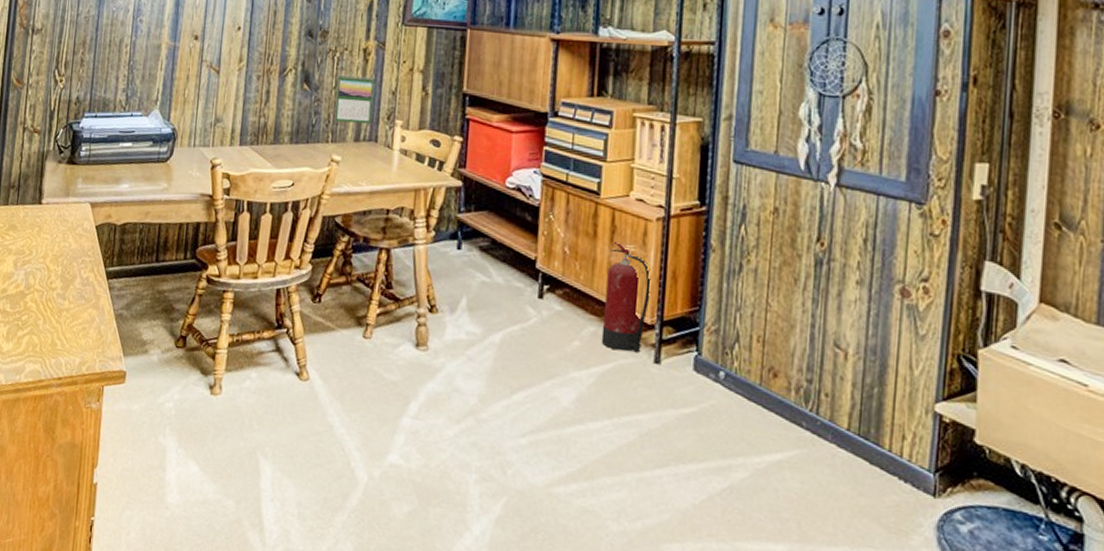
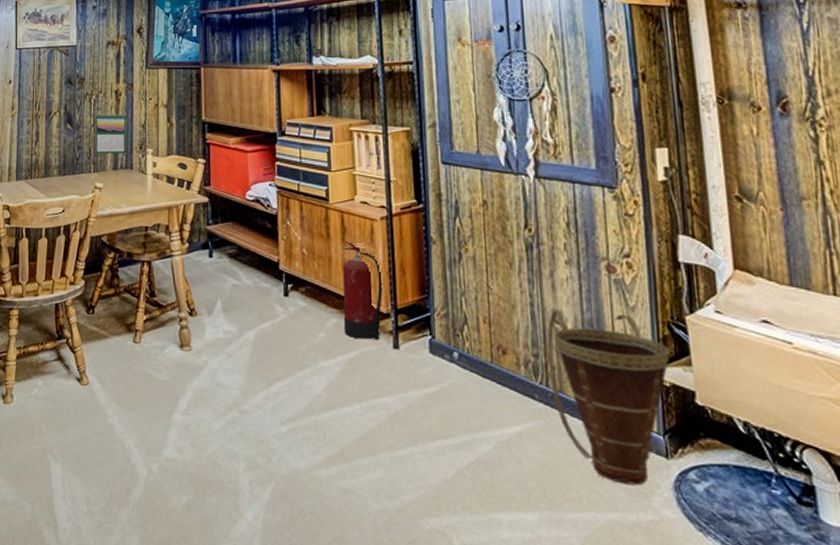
basket: none [821,333,955,523] -> present [546,310,670,486]

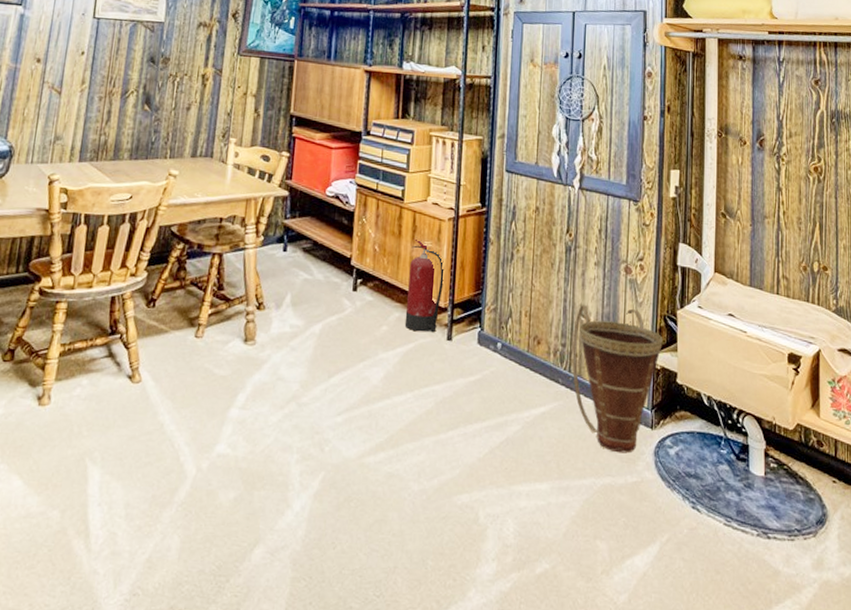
calendar: present [95,113,126,154] -> none [173,97,211,142]

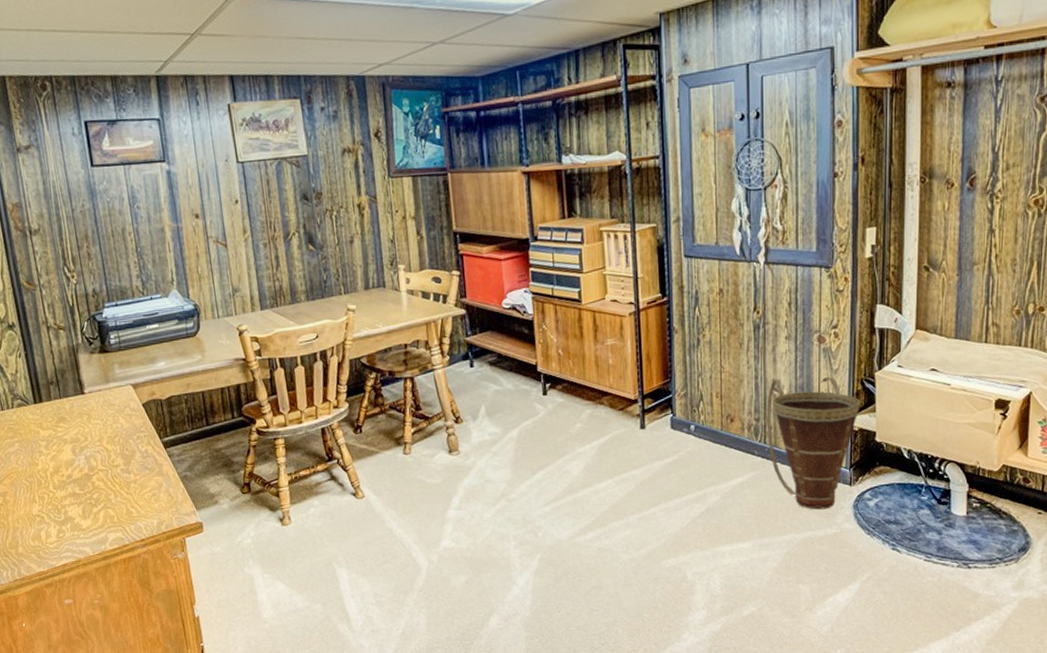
fire extinguisher: present [404,237,445,333] -> none [595,336,631,425]

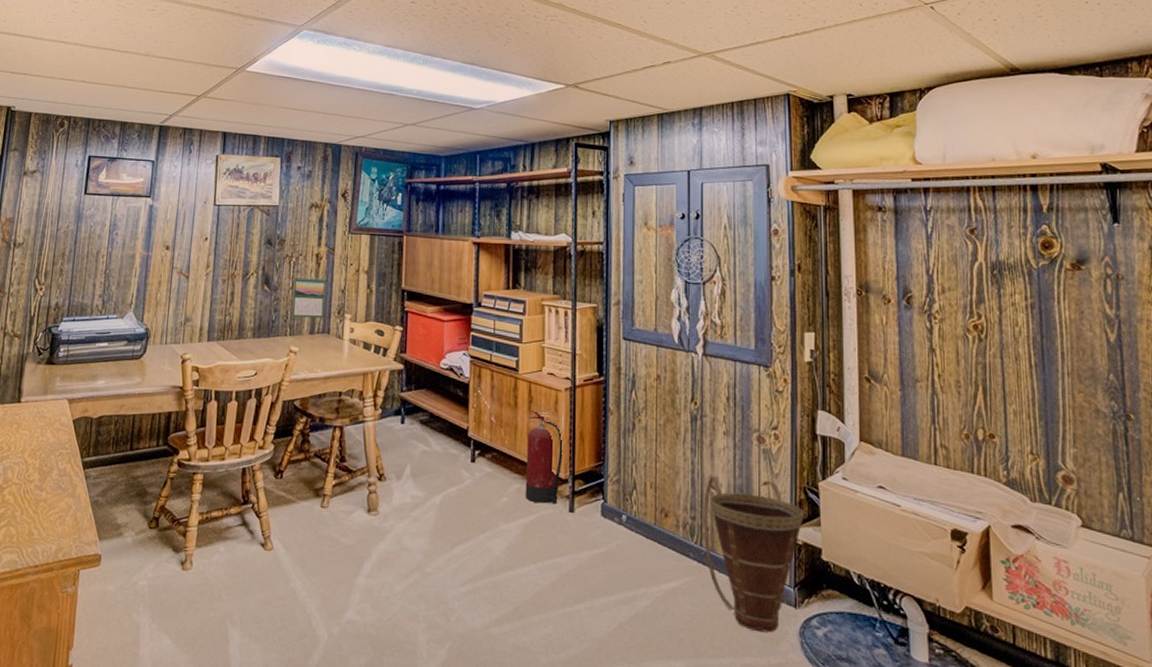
calendar: none [339,229,376,275] -> present [292,276,326,319]
fire extinguisher: none [595,336,631,425] -> present [525,408,563,505]

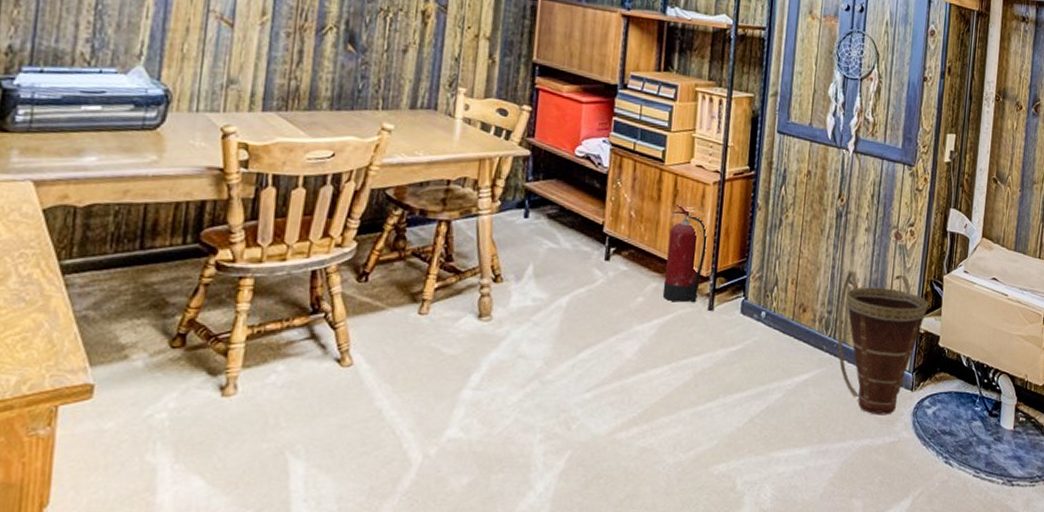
calendar: present [292,276,326,319] -> none [386,36,434,91]

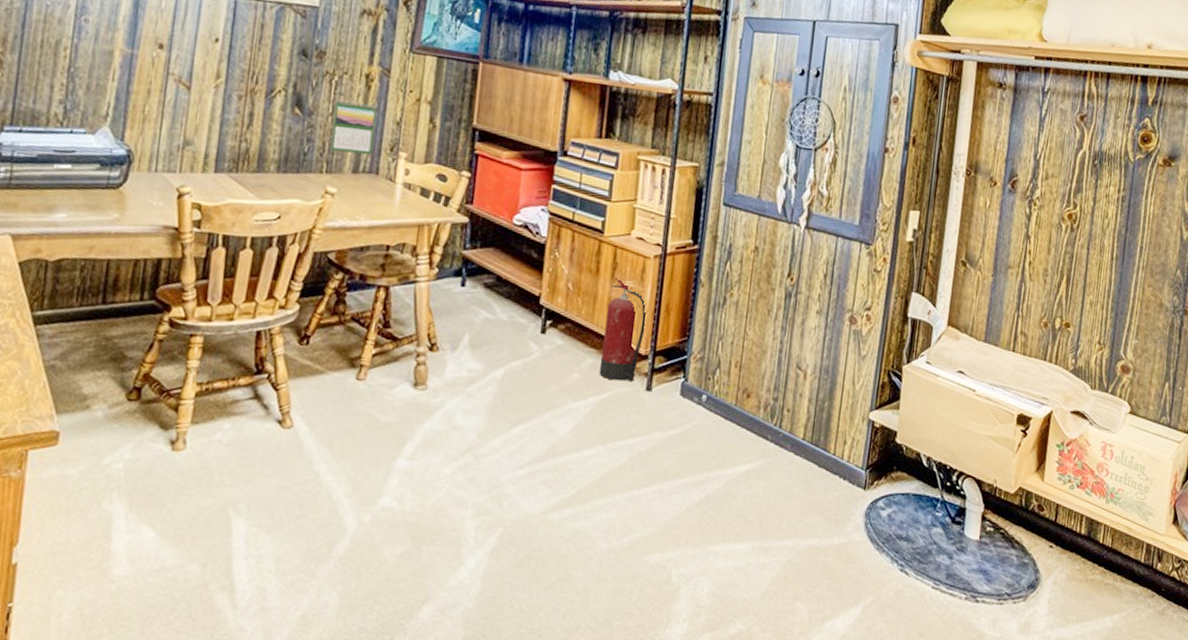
calendar: none [386,36,434,91] -> present [330,99,377,155]
basket: present [837,271,928,415] -> none [783,356,885,515]

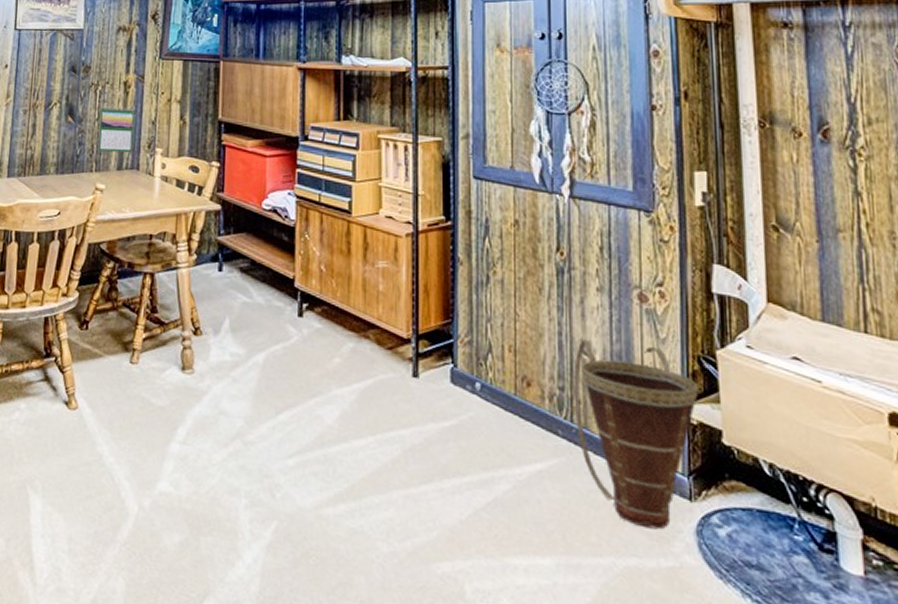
fire extinguisher: present [599,275,648,382] -> none [360,256,405,368]
basket: none [783,356,885,515] -> present [573,340,698,530]

